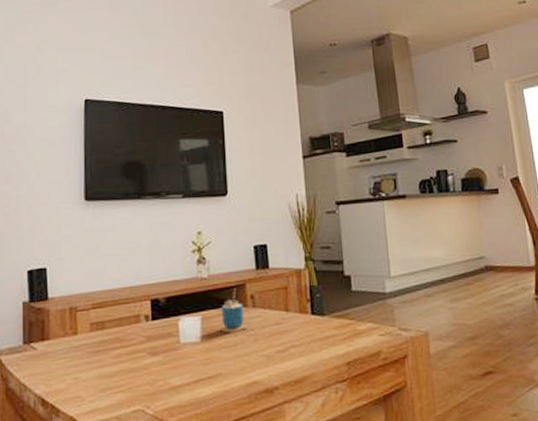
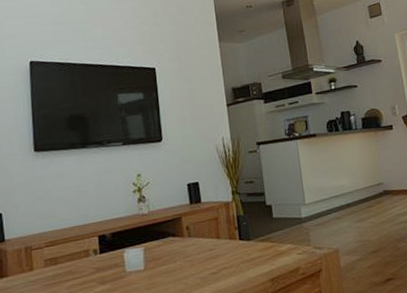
cup: present [219,288,248,333] -> none [160,221,185,261]

